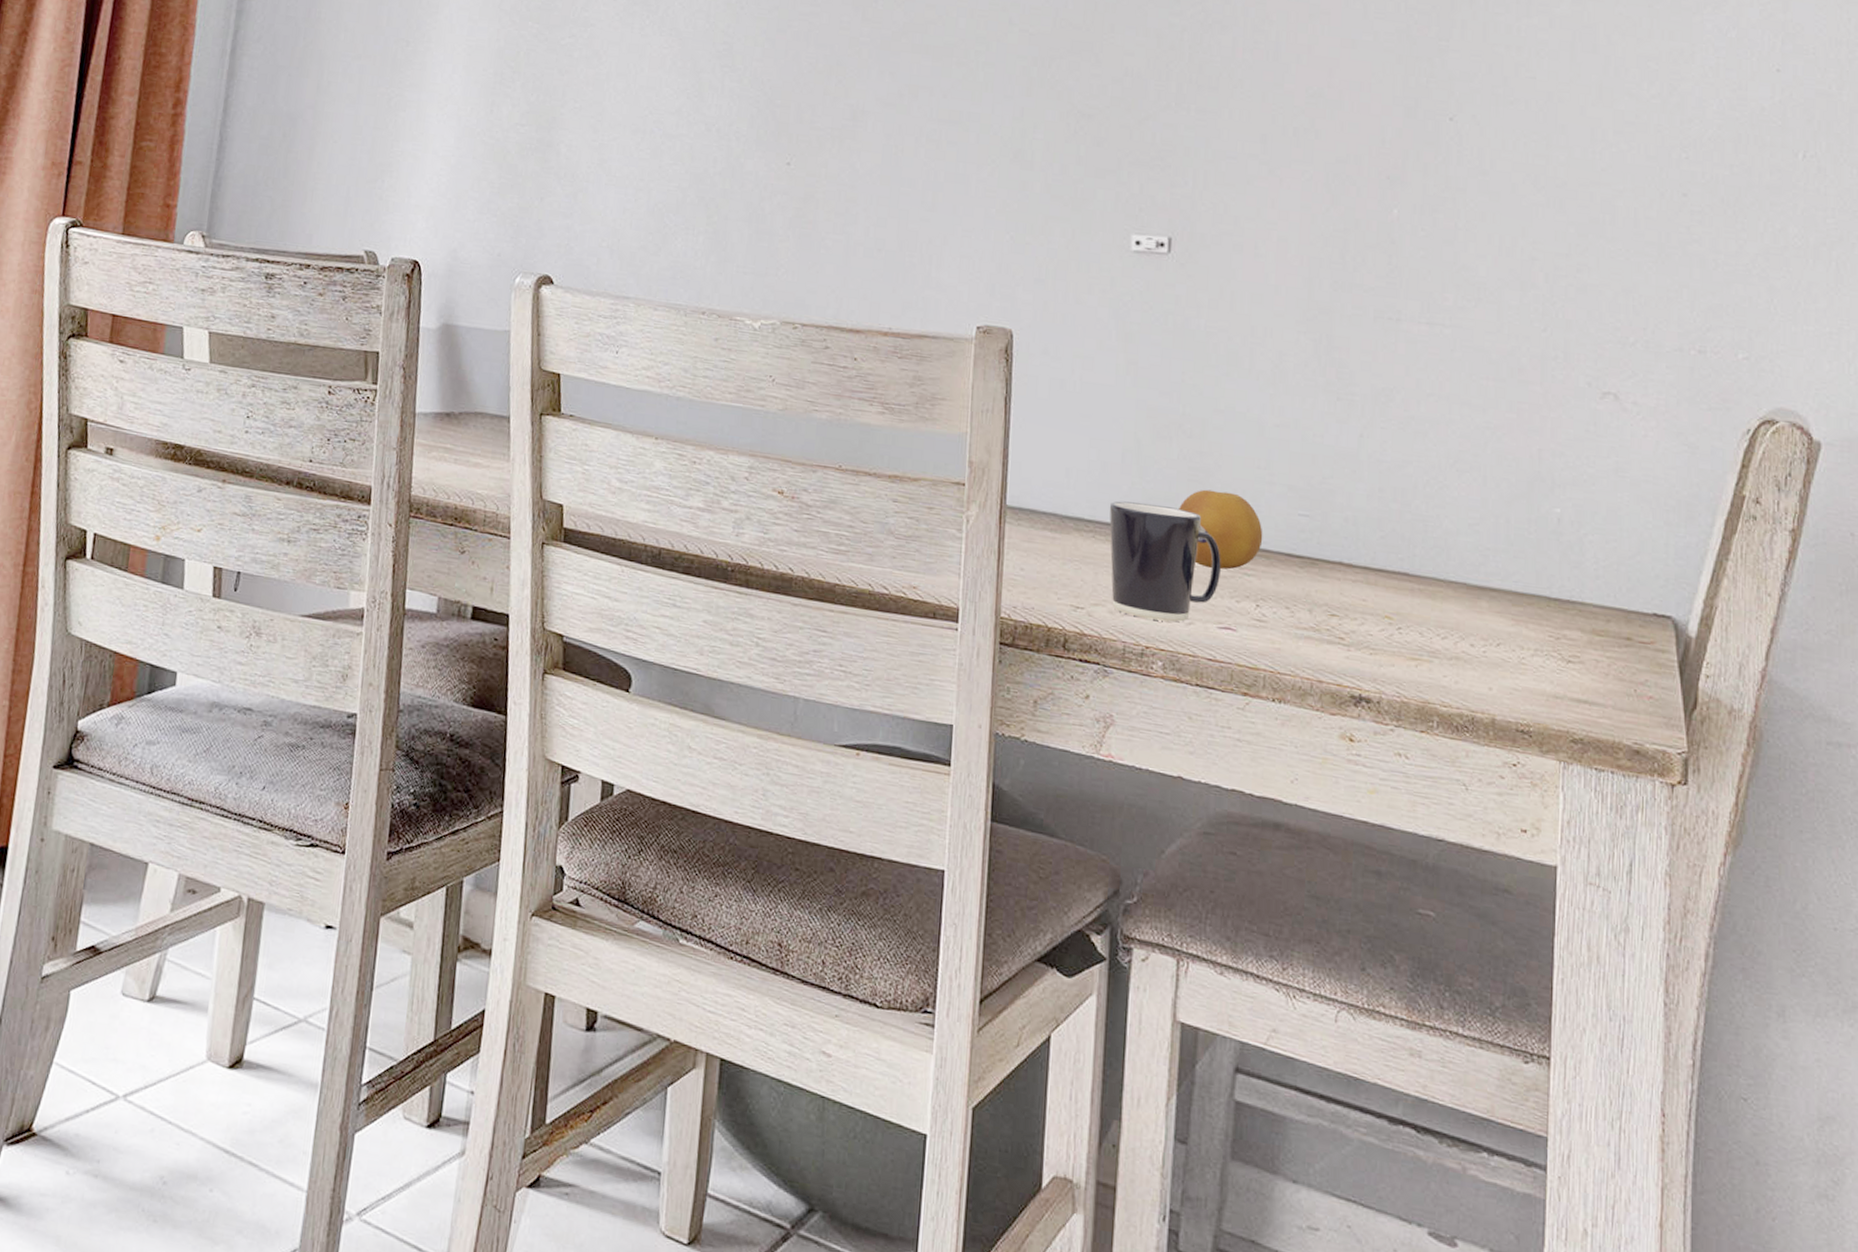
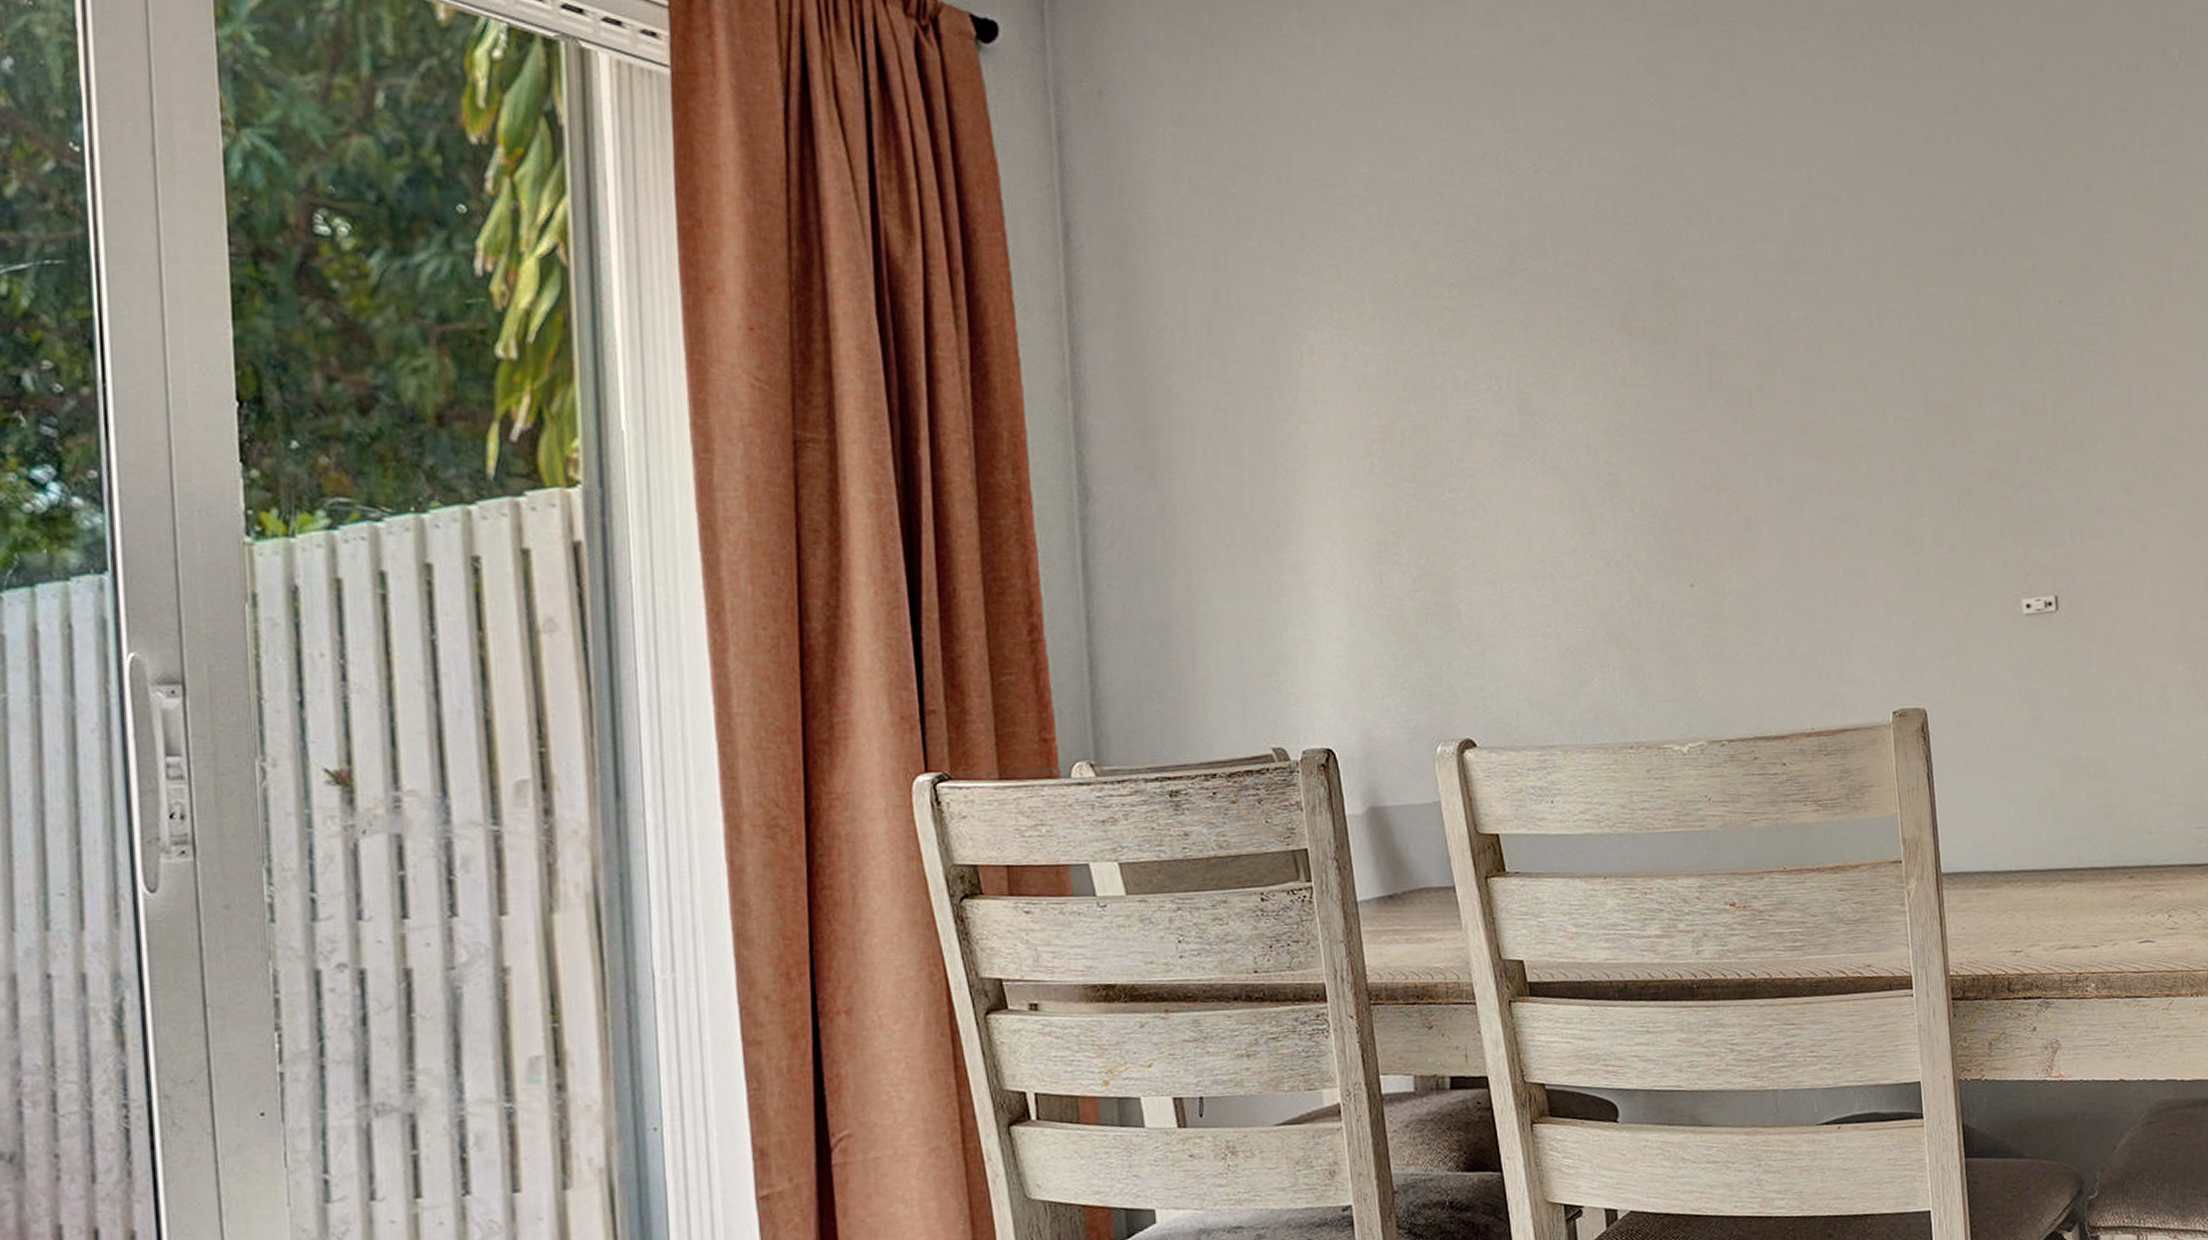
mug: present [1109,501,1221,622] -> none [2032,843,2136,949]
fruit: present [1179,489,1263,570] -> none [2093,820,2168,892]

